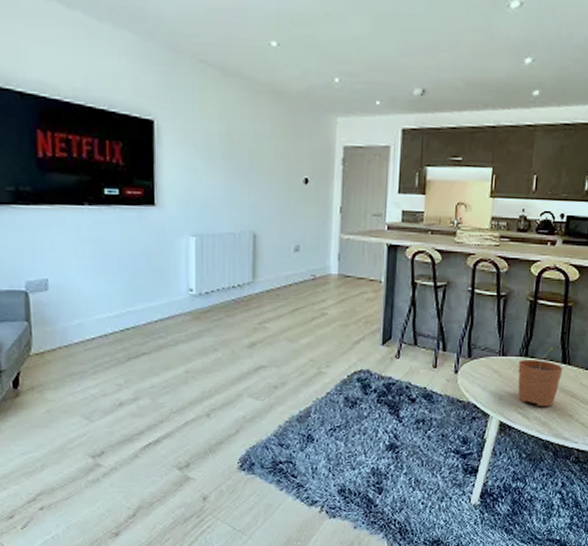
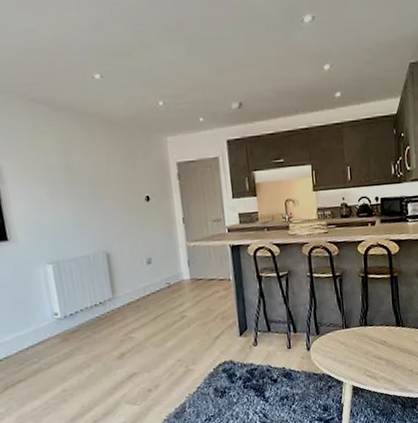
plant pot: present [518,347,563,407] -> none [360,313,399,367]

